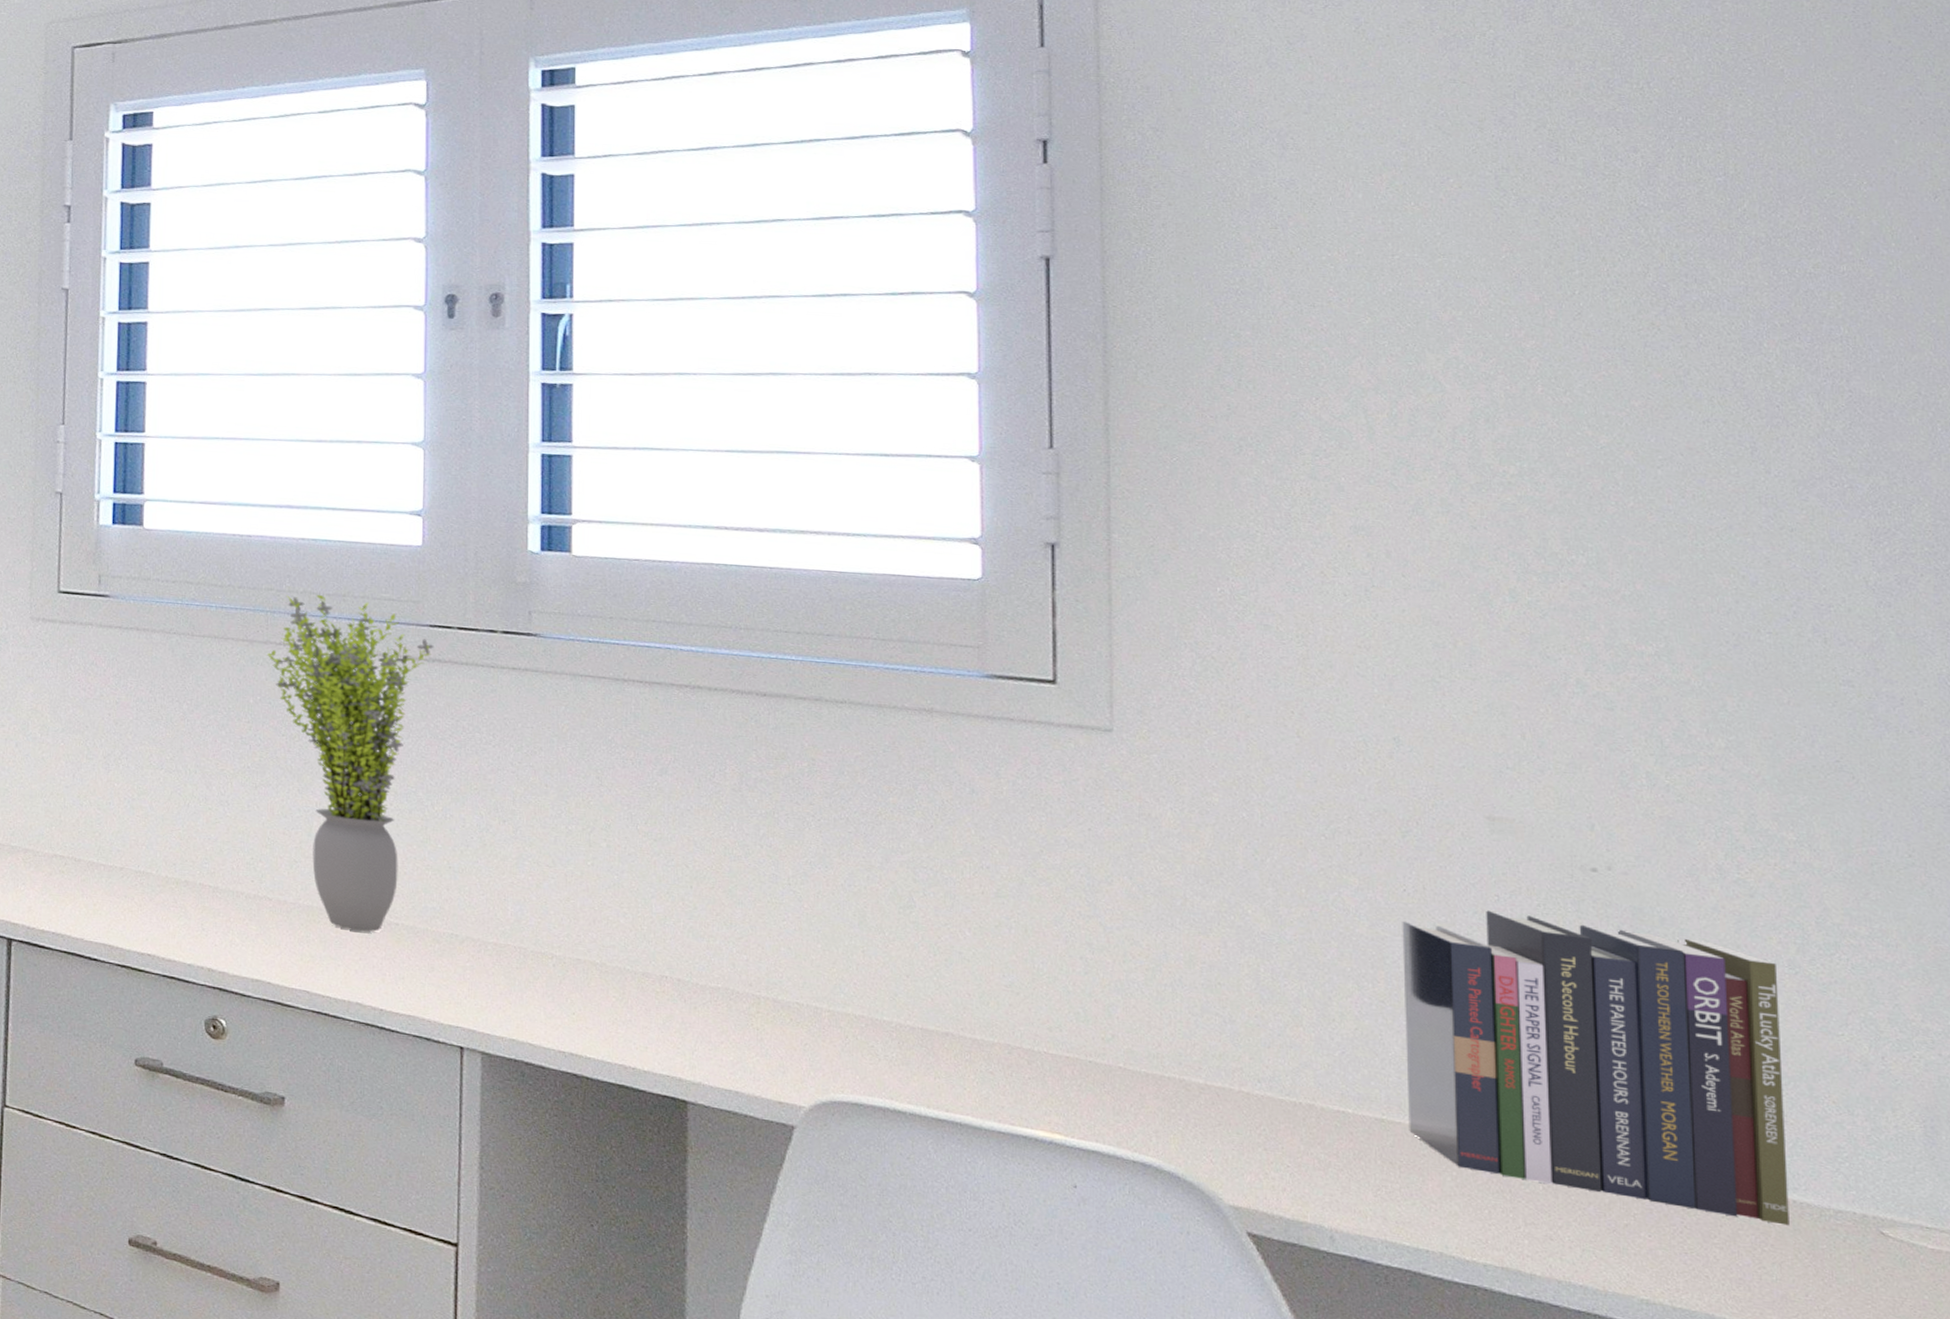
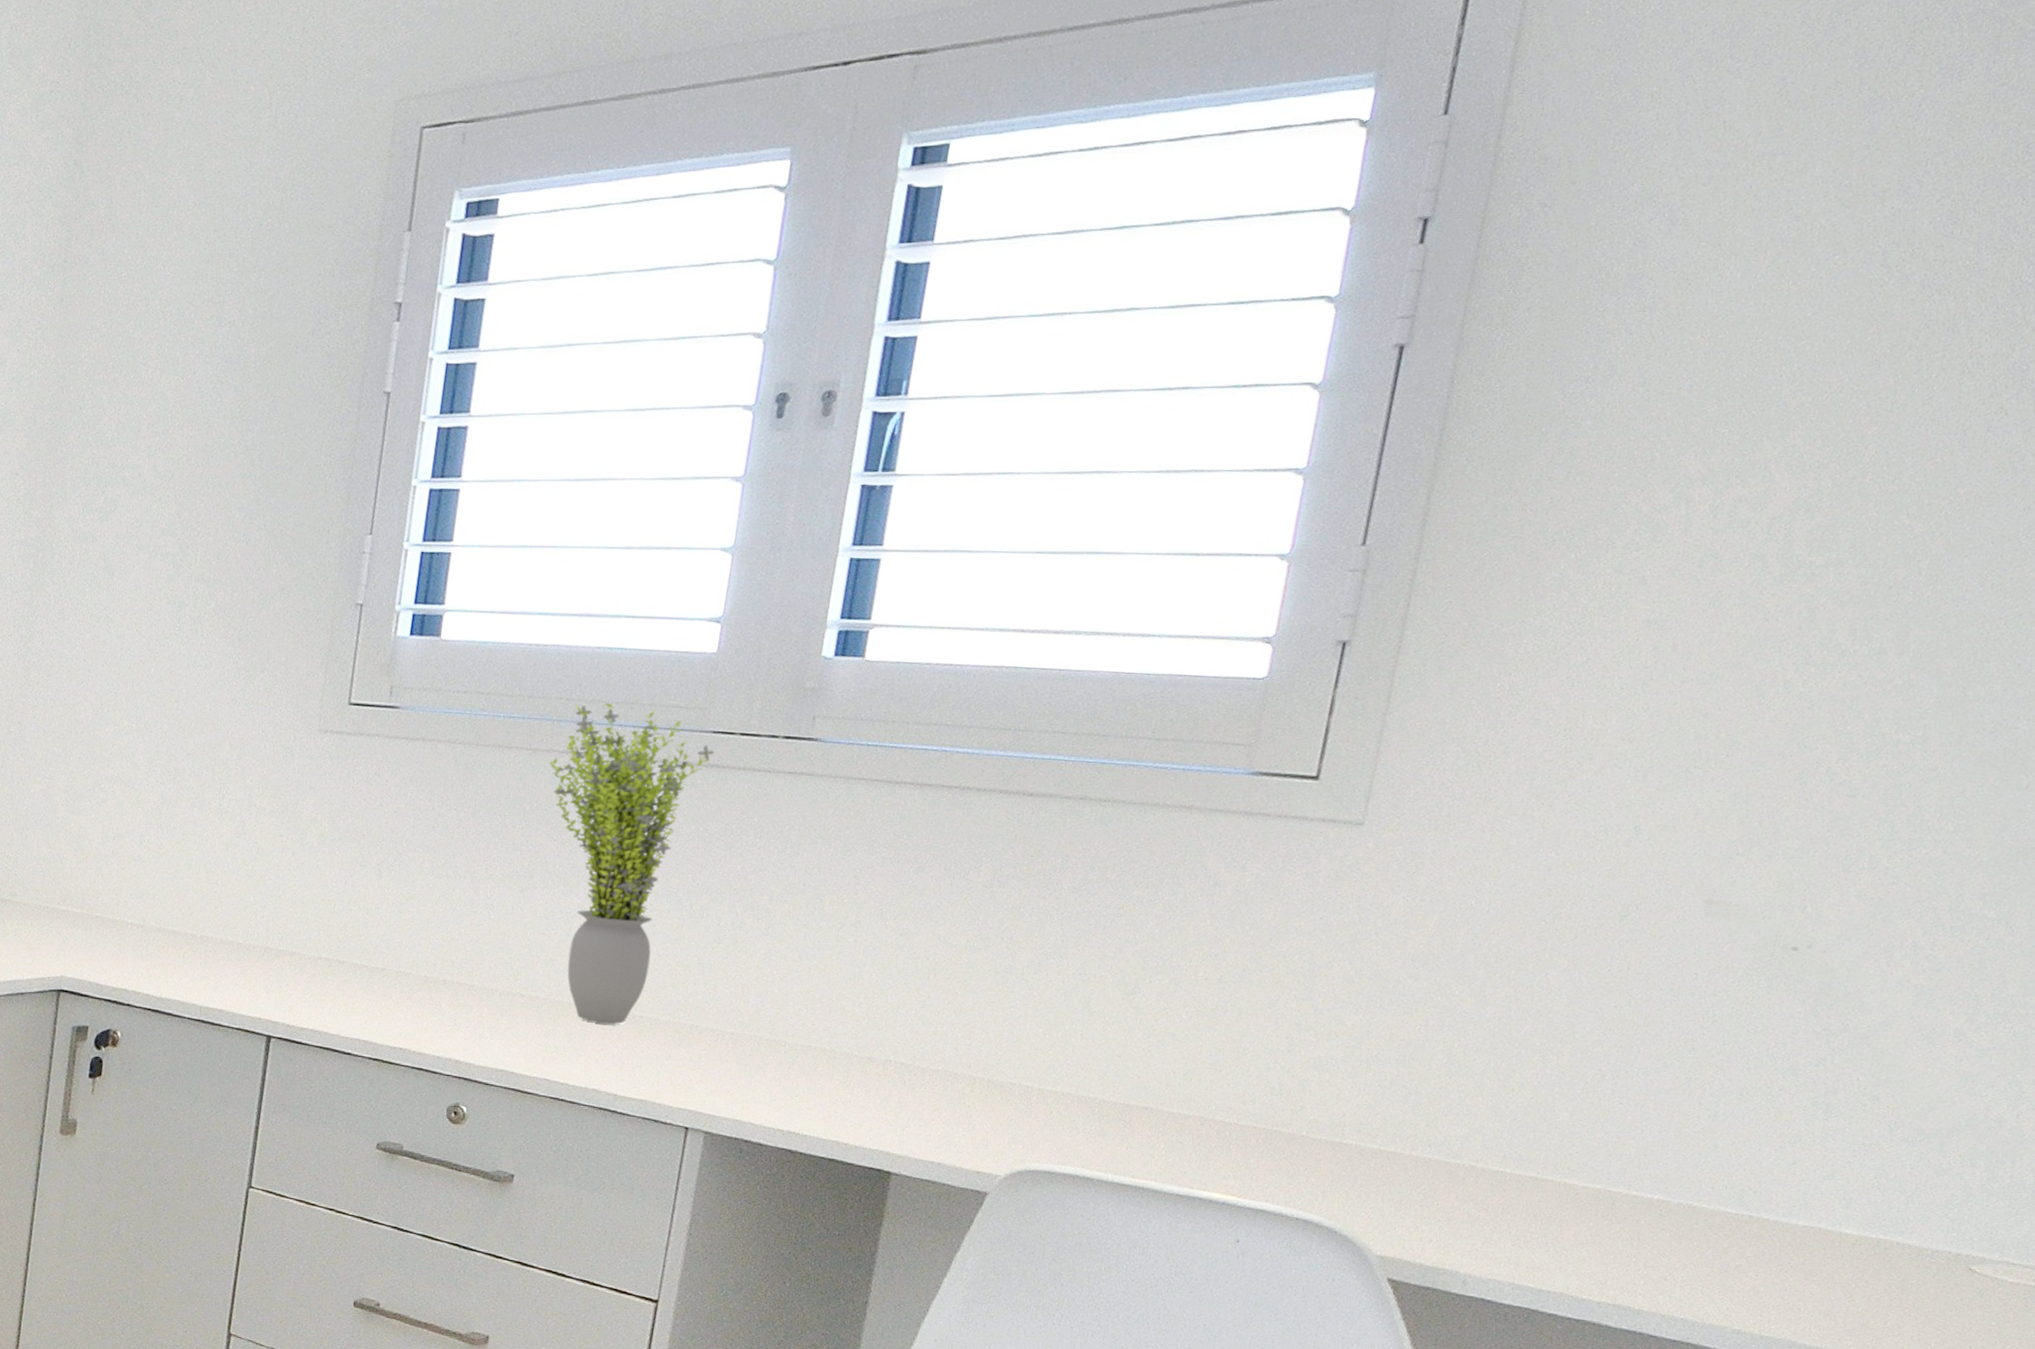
books: present [1402,910,1789,1226] -> none [1559,987,1943,1264]

